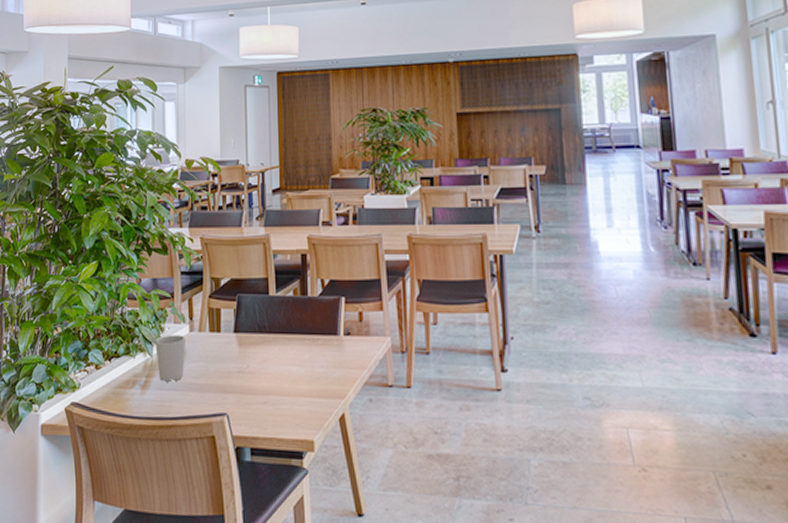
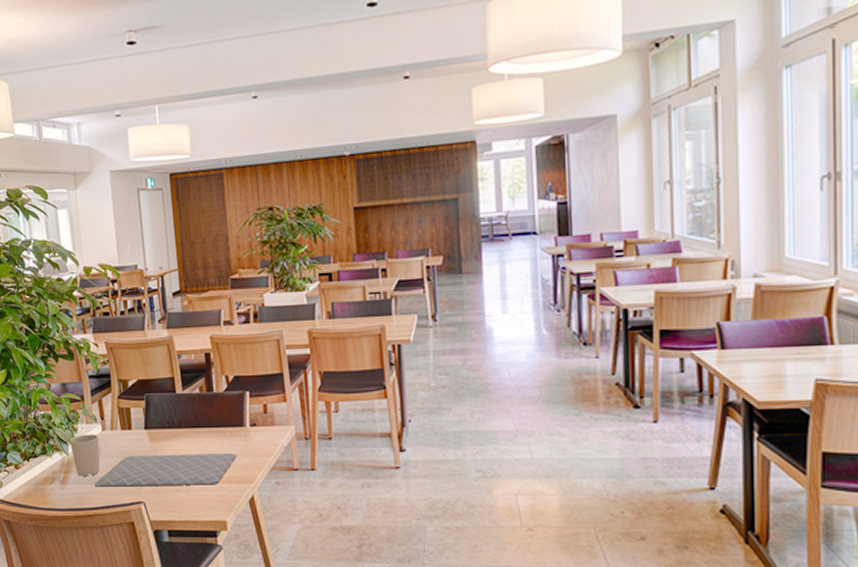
placemat: none [177,361,329,399] -> present [94,453,237,487]

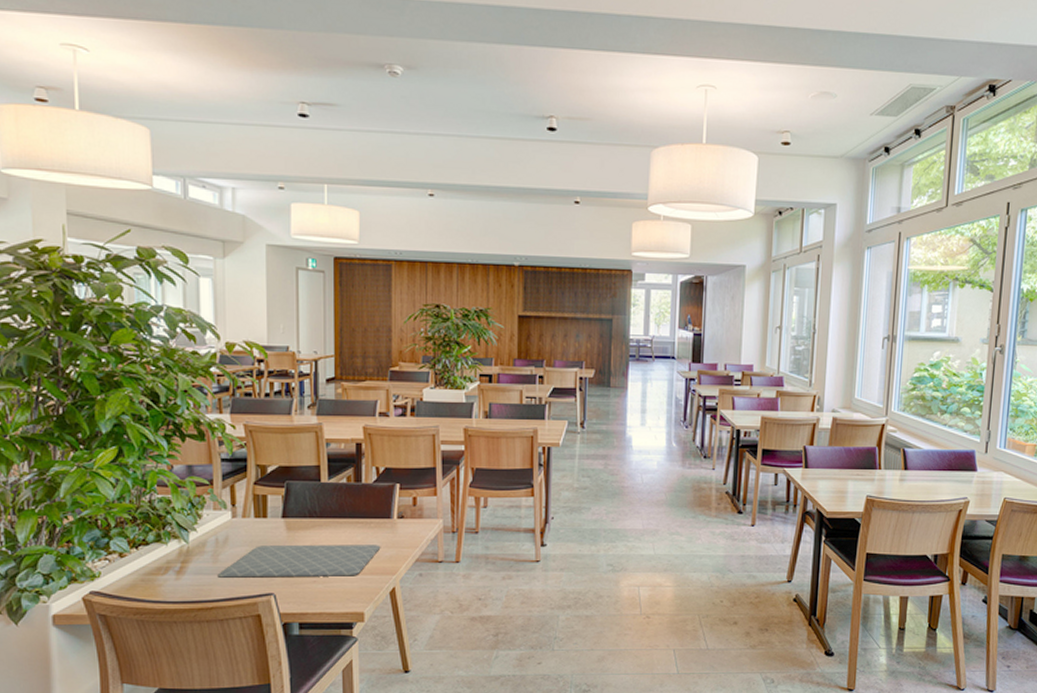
cup: present [70,434,100,478] -> none [192,521,228,568]

